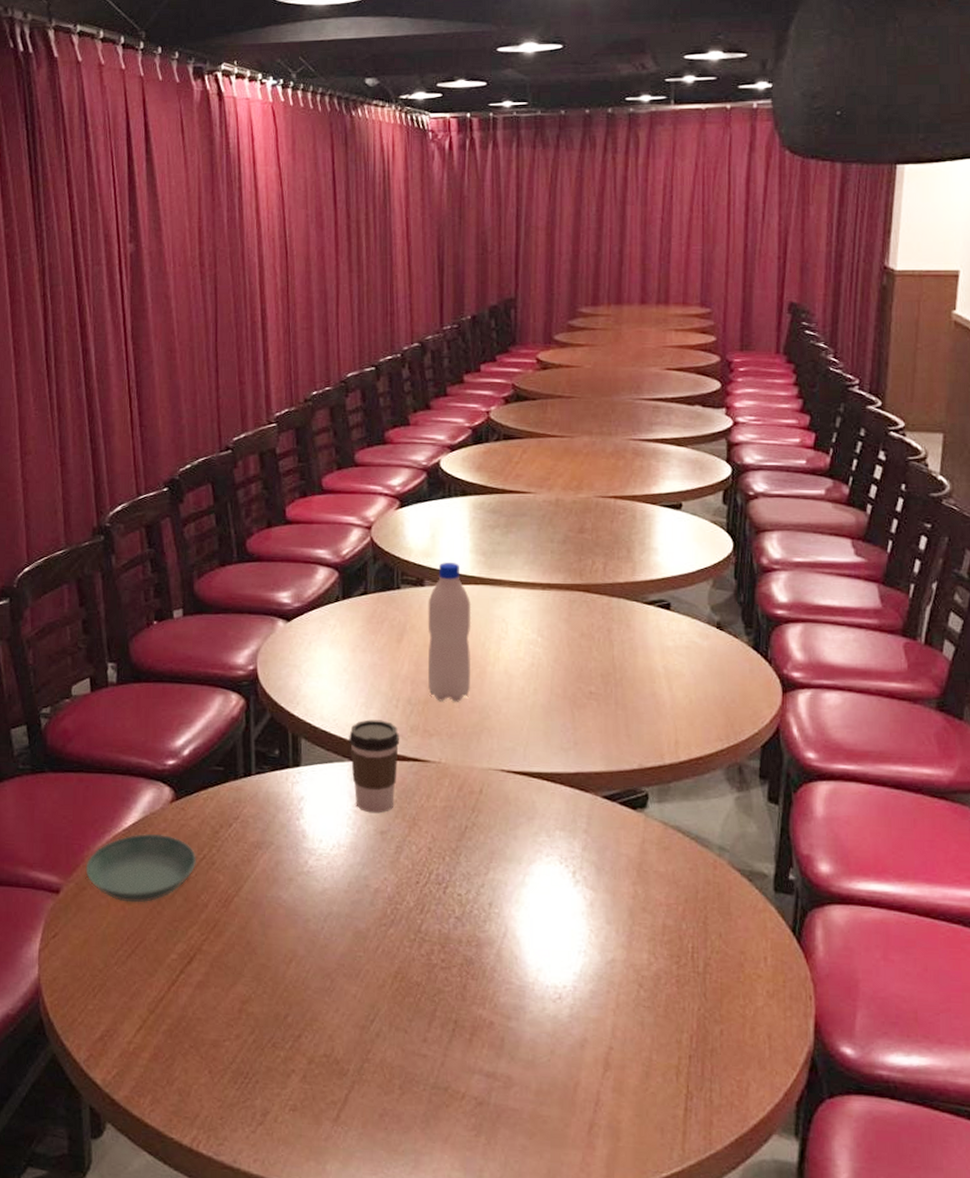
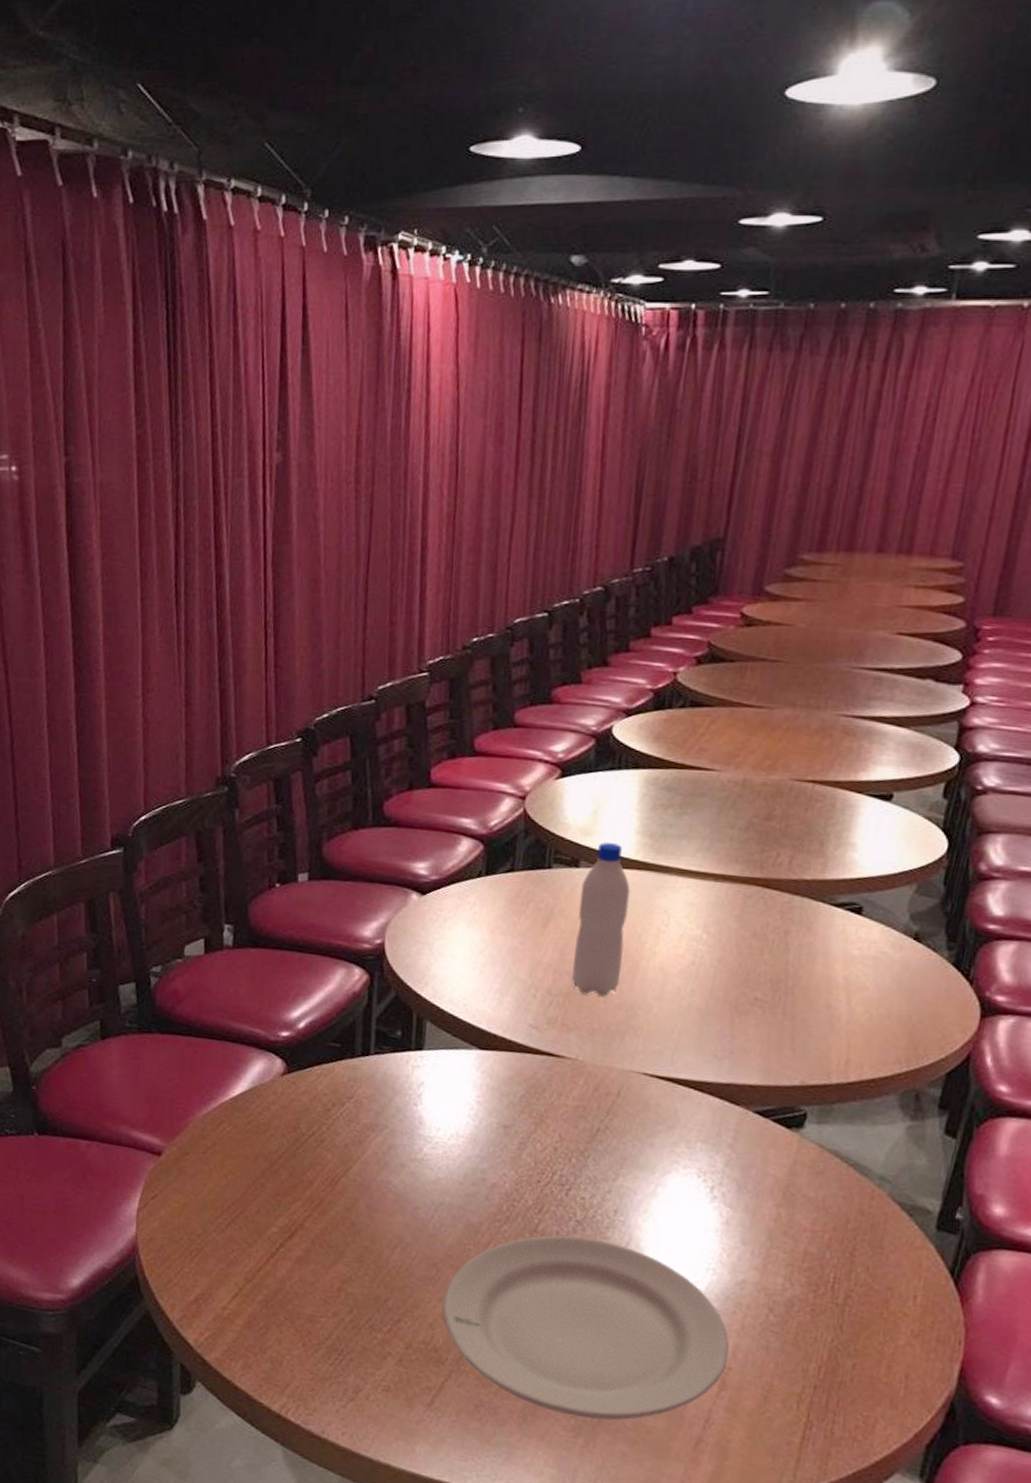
saucer: present [85,833,197,903] -> none [189,1104,305,1173]
plate: none [340,933,608,1115] -> present [442,1235,729,1421]
coffee cup: present [349,719,400,814] -> none [478,1007,535,1107]

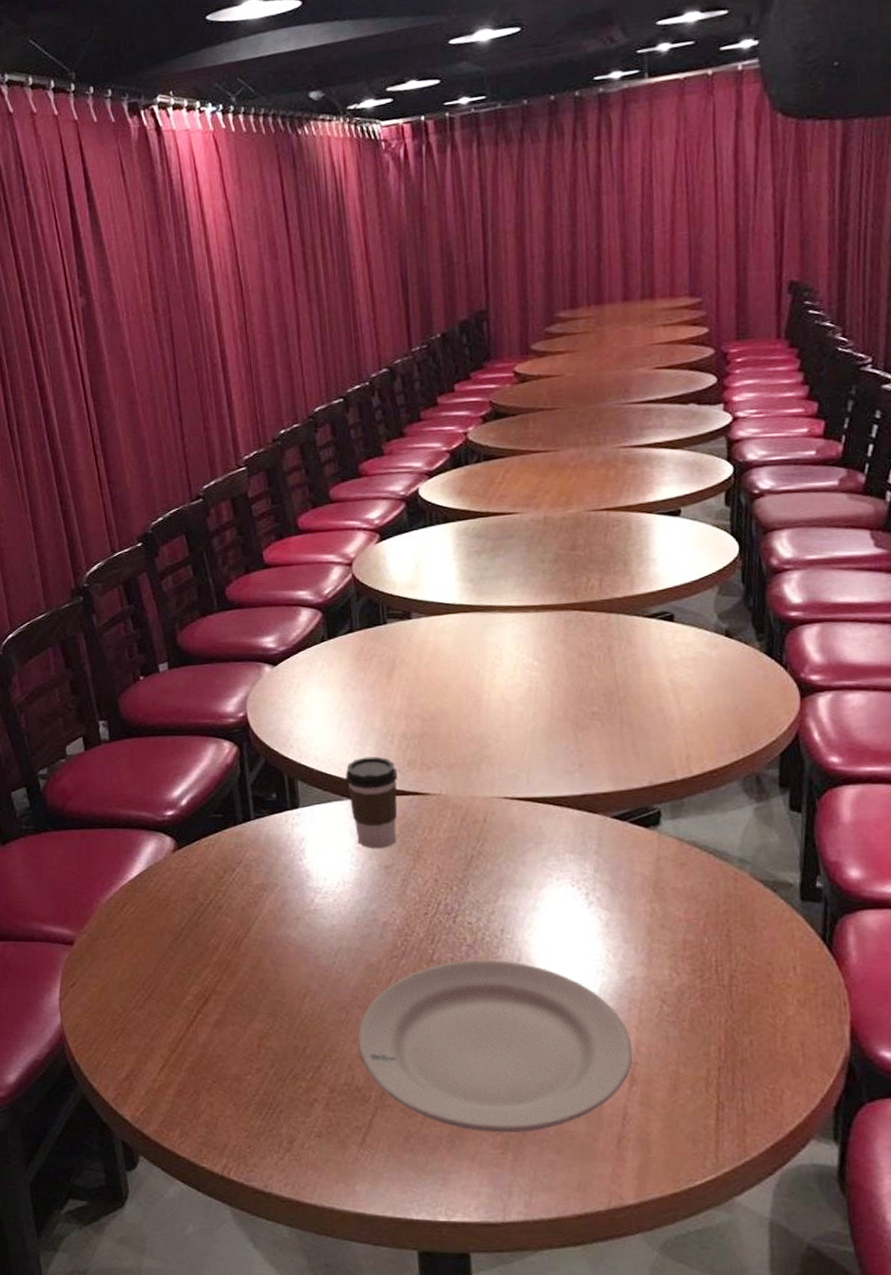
coffee cup: none [478,1007,535,1107] -> present [345,756,398,849]
water bottle: present [572,842,631,997] -> none [416,592,468,734]

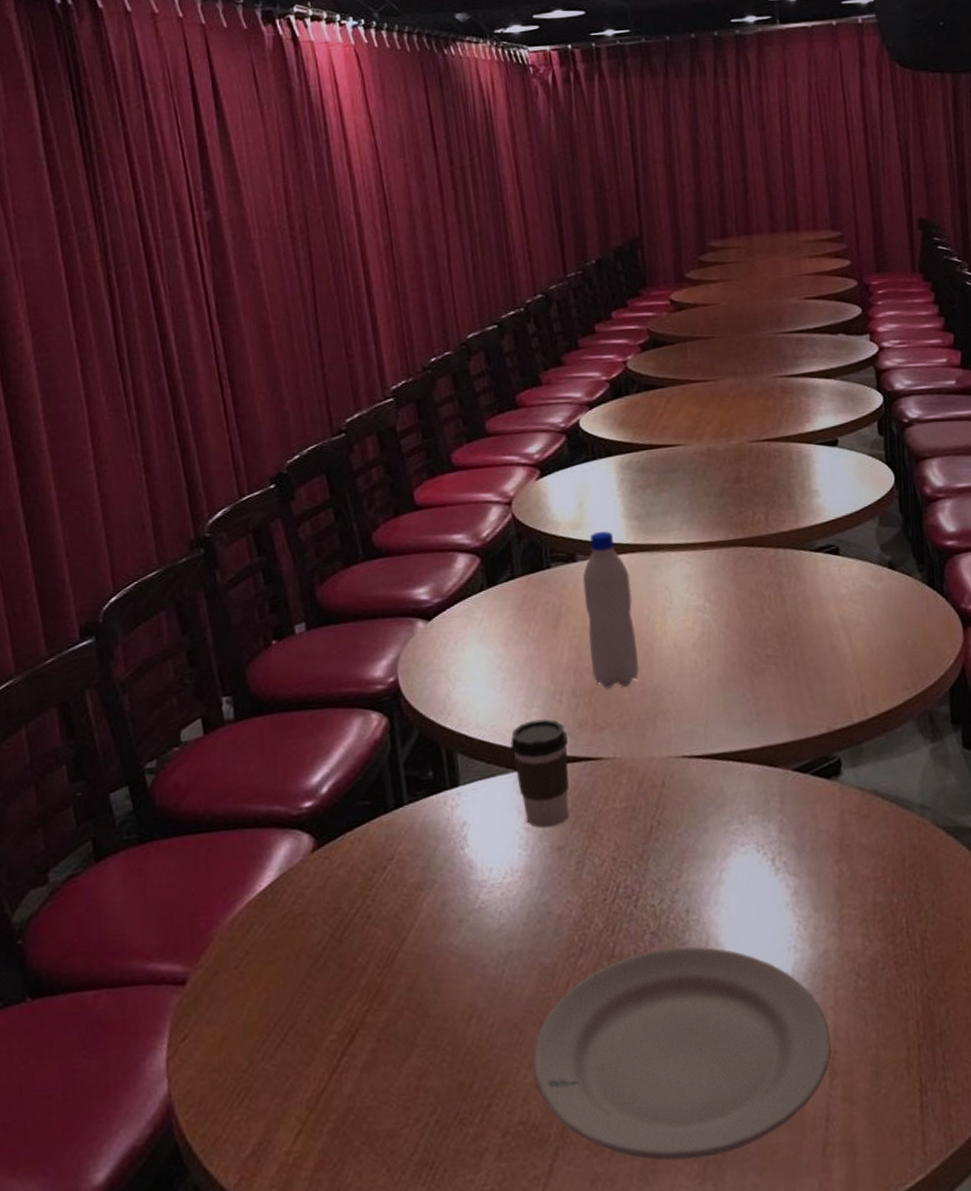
water bottle: none [416,592,468,734] -> present [582,531,640,689]

